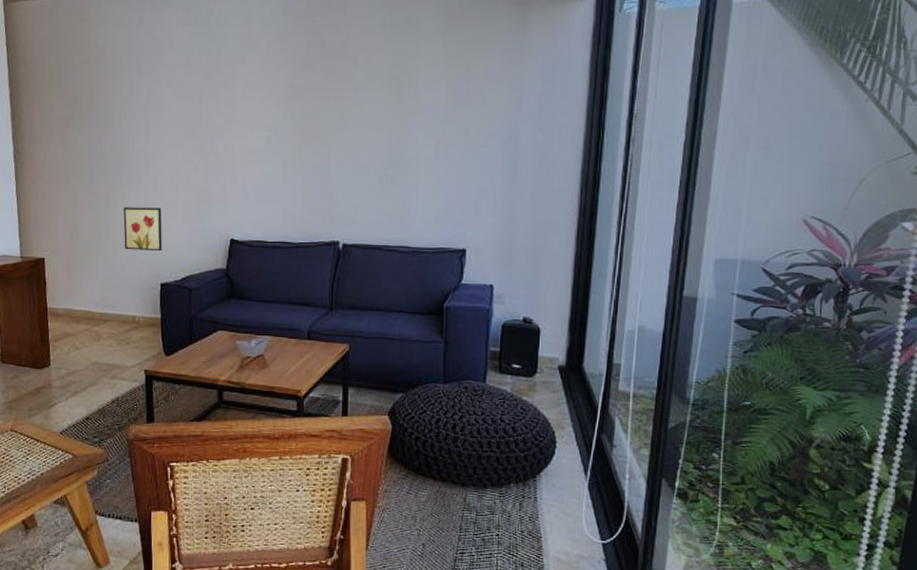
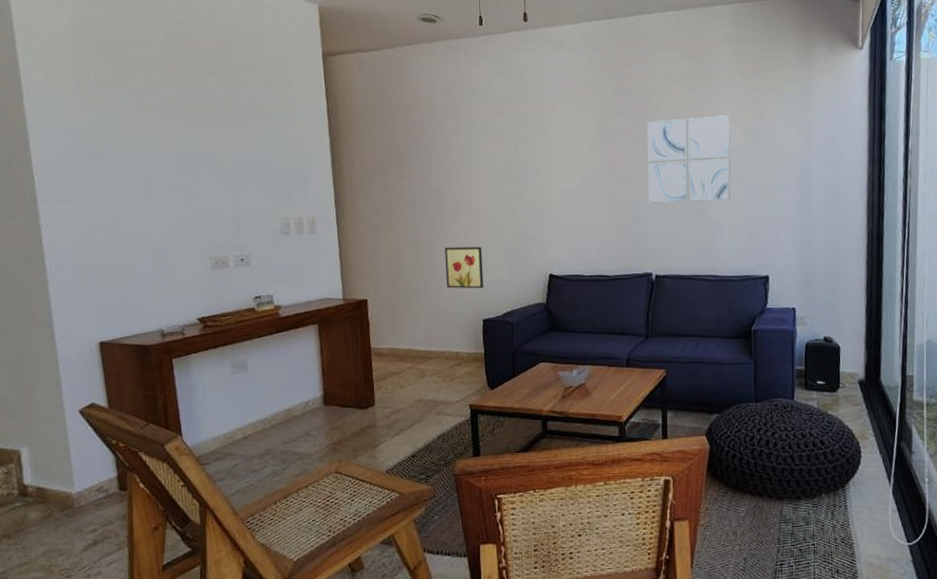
wall art: none [339,72,432,167] -> present [647,115,731,203]

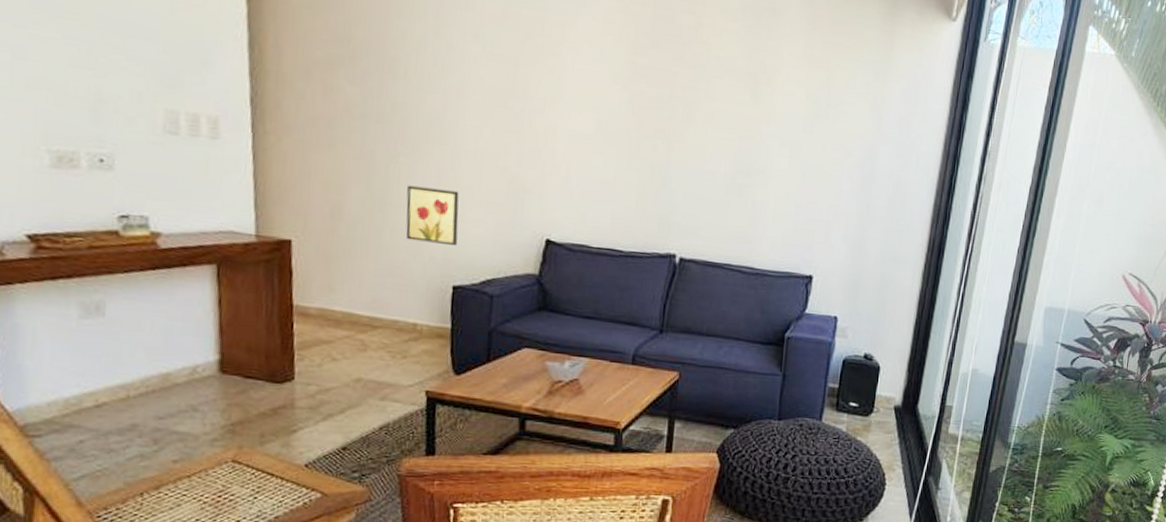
wall art: present [647,115,731,203] -> none [682,64,793,180]

